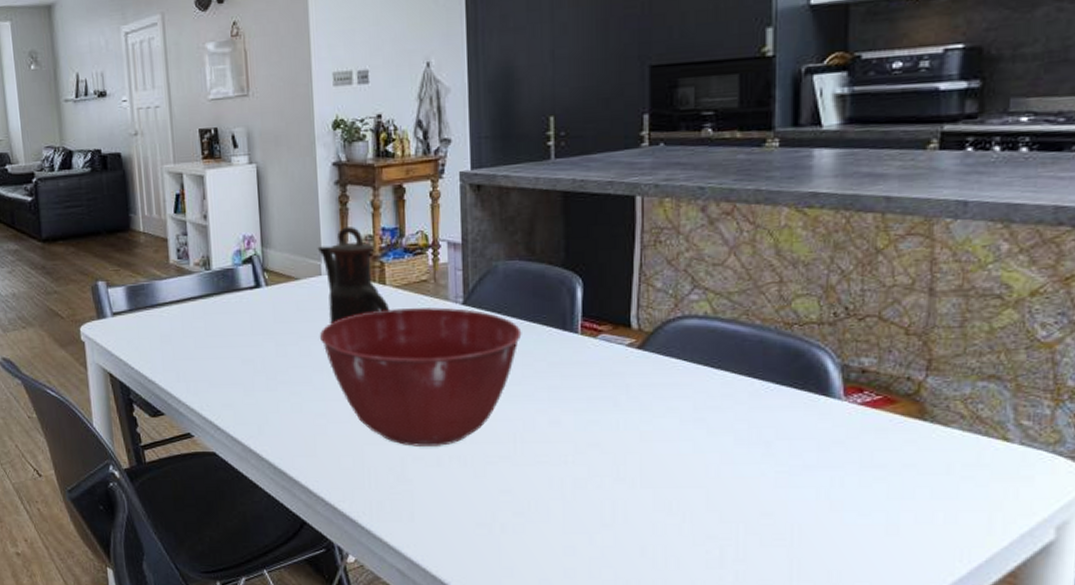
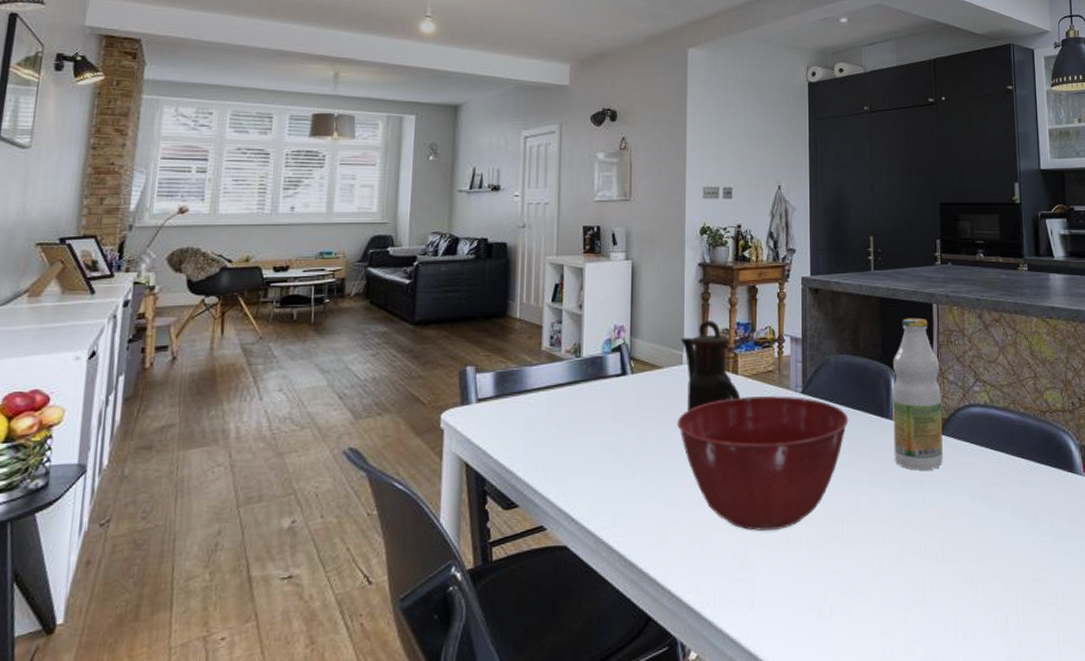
bottle: none [579,214,644,390] -> present [892,318,943,471]

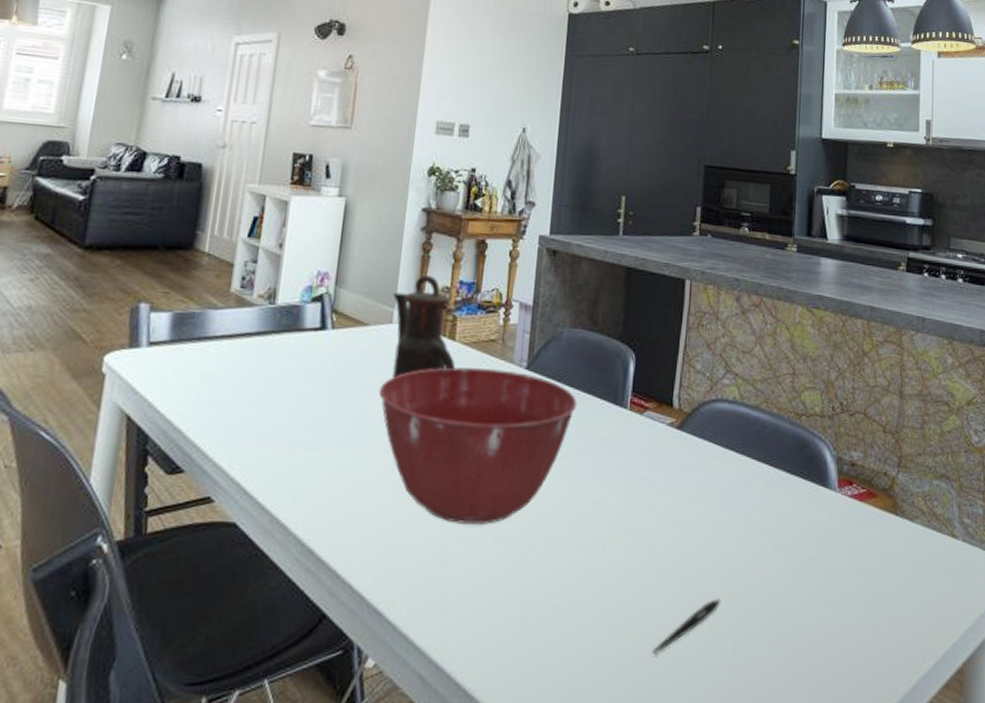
bottle: present [892,318,943,471] -> none [625,293,687,470]
pen: none [934,577,991,629] -> present [652,599,722,654]

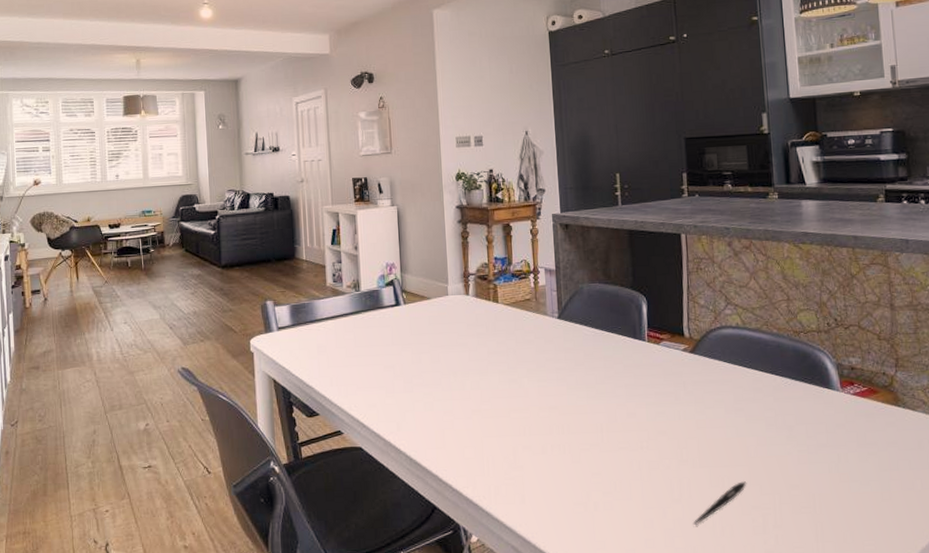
mixing bowl: present [378,367,577,525] -> none [446,321,604,438]
teapot: present [392,275,456,379] -> none [444,256,502,336]

